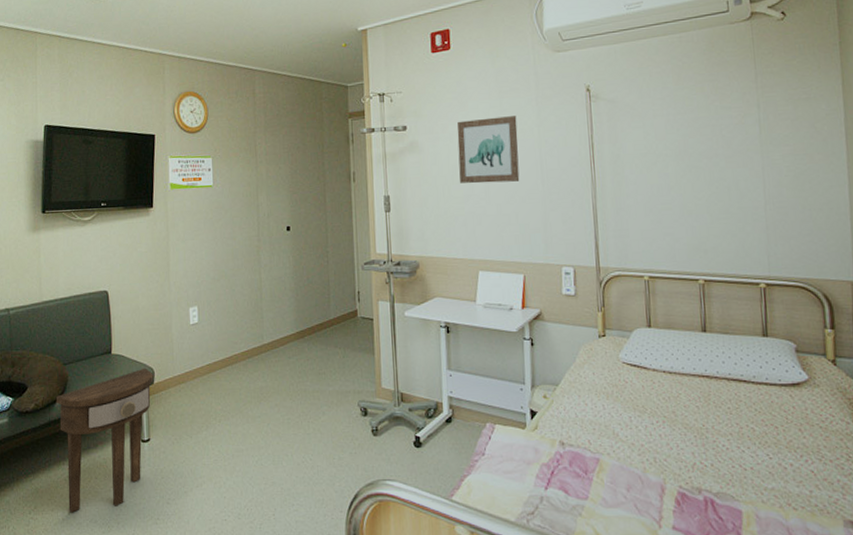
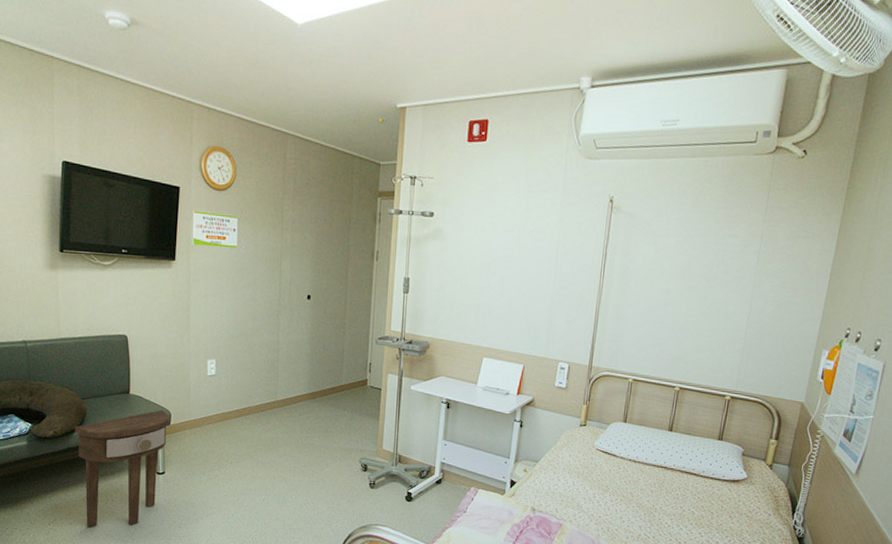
wall art: present [457,116,520,184] -> none [478,214,540,280]

